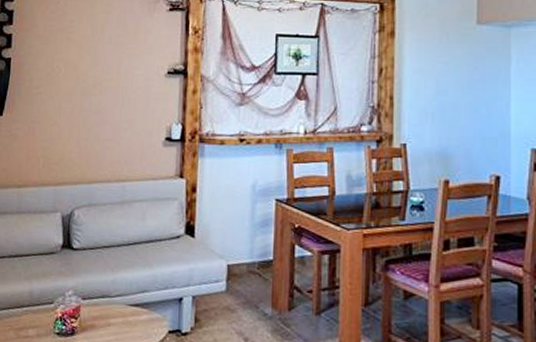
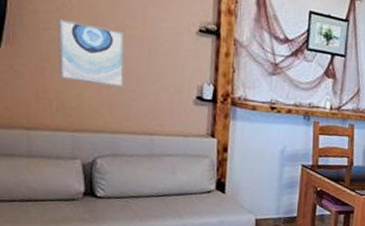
wall art: none [46,83,101,139] -> present [58,19,125,88]

